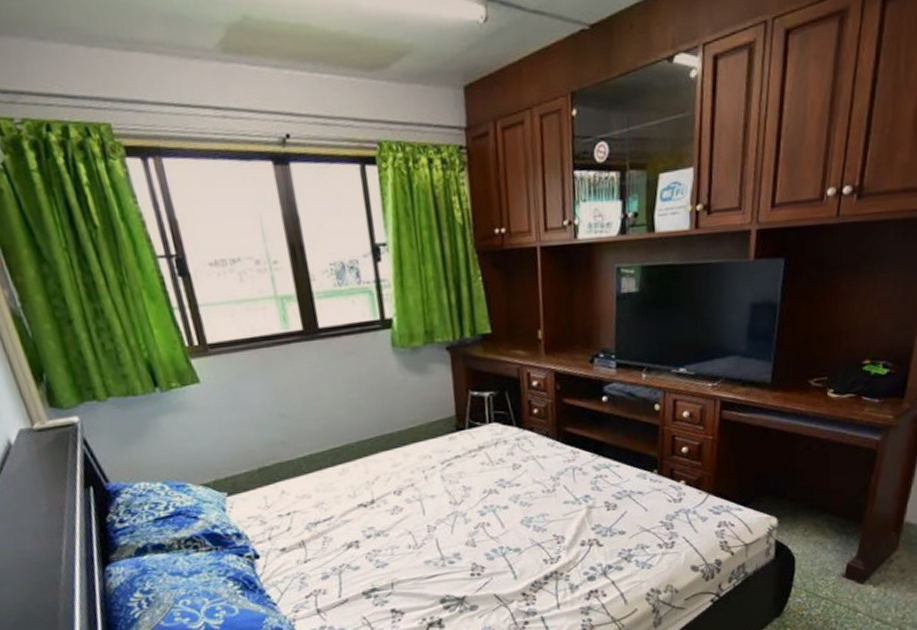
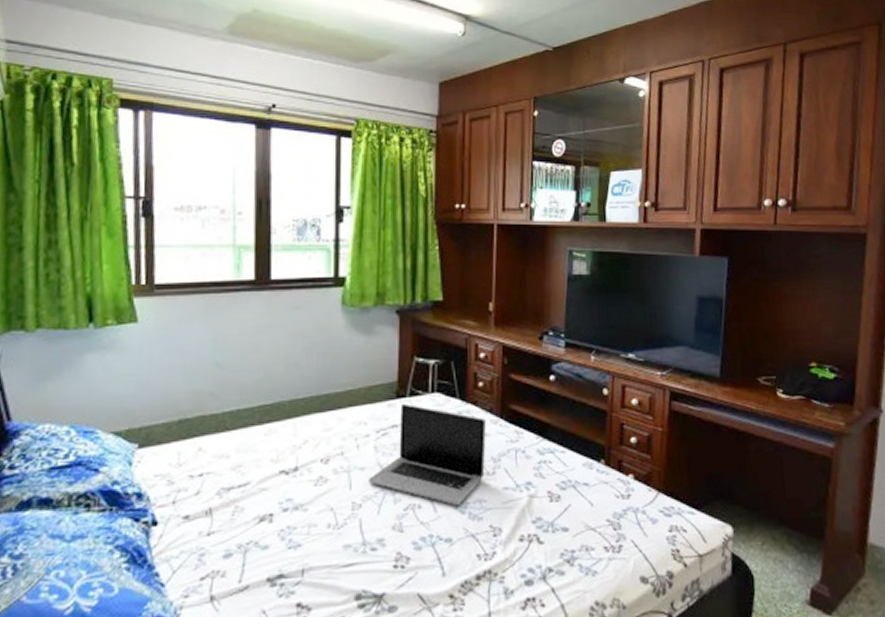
laptop: none [439,435,546,521] -> present [369,403,487,506]

